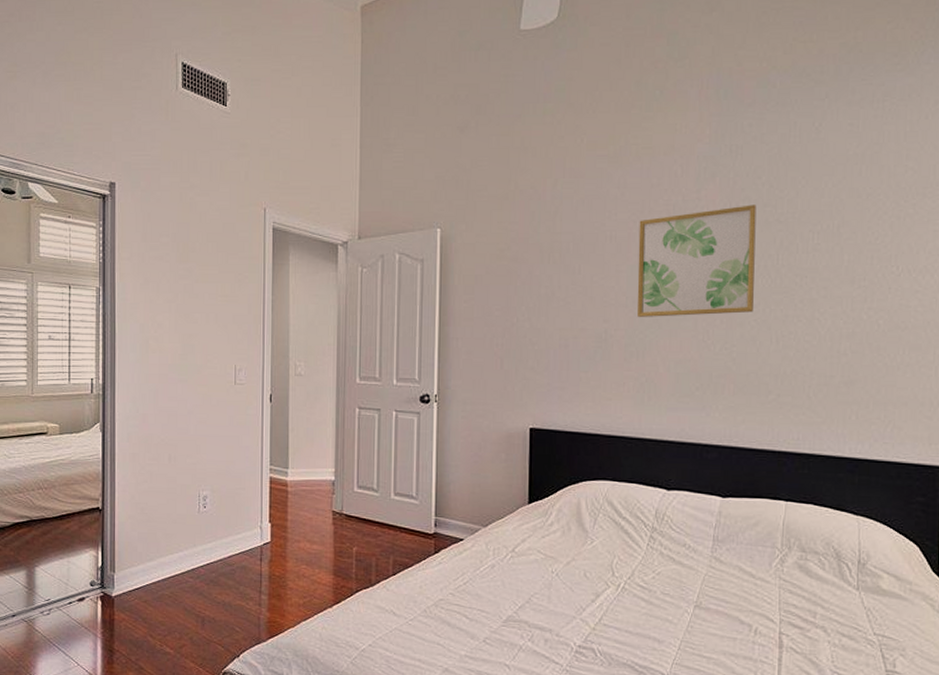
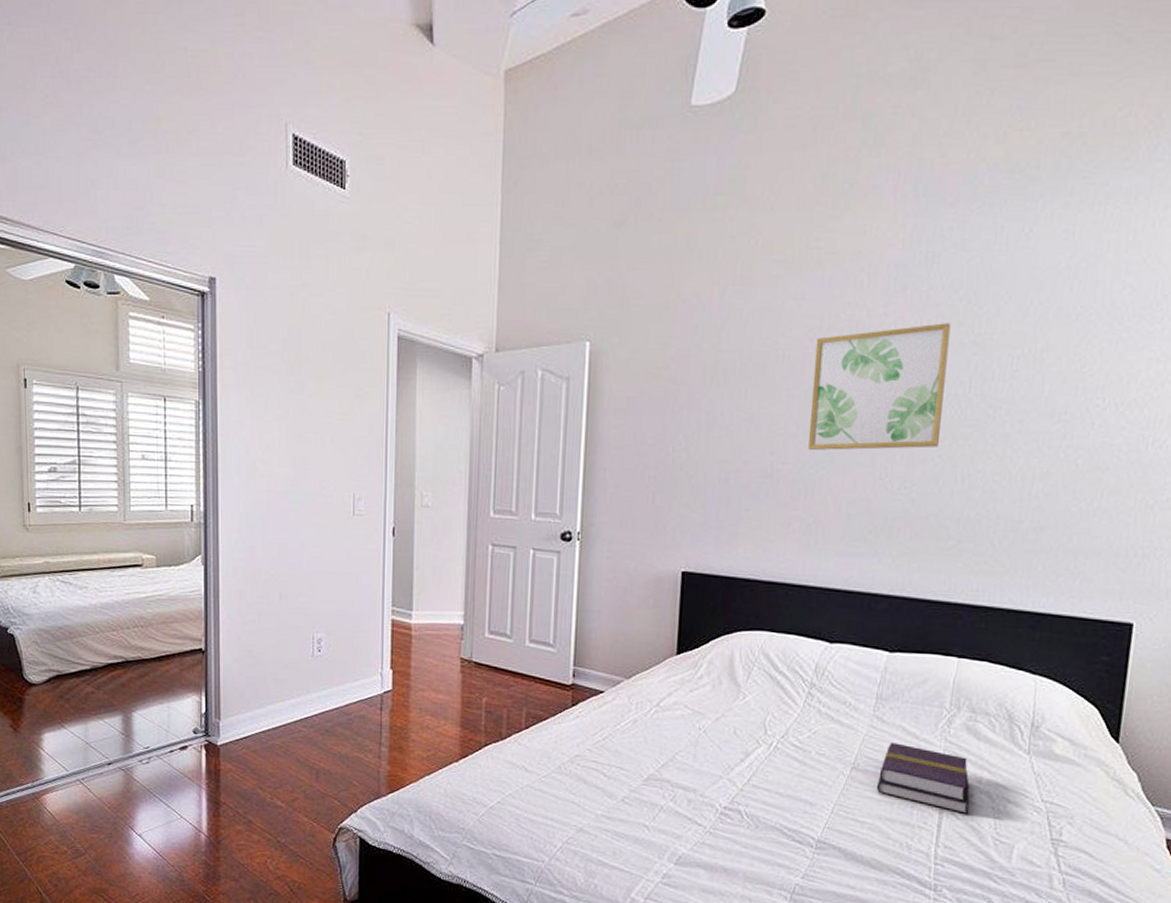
book: none [719,581,807,649] -> present [876,742,970,815]

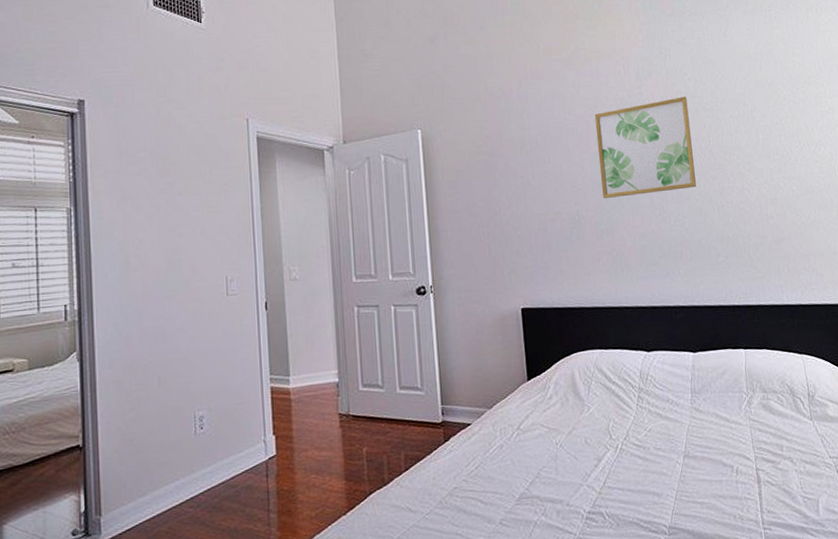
book: present [876,742,970,815] -> none [705,428,780,481]

